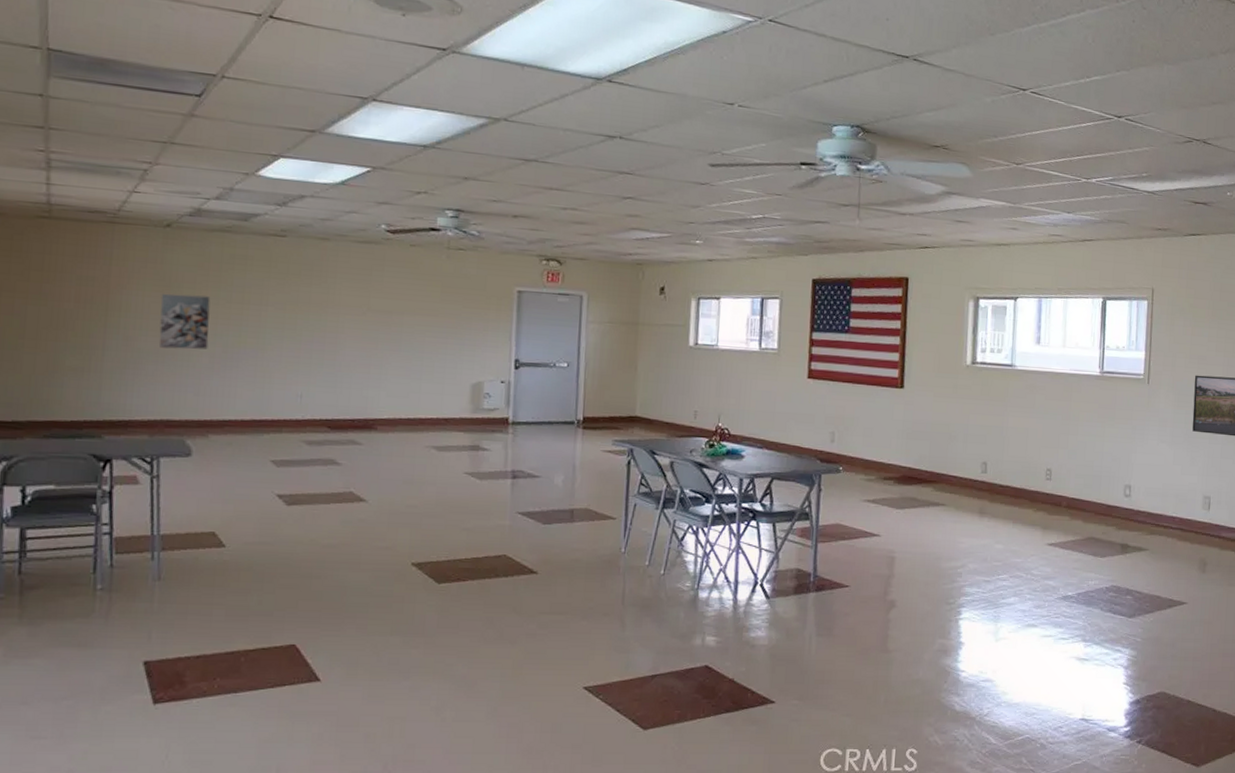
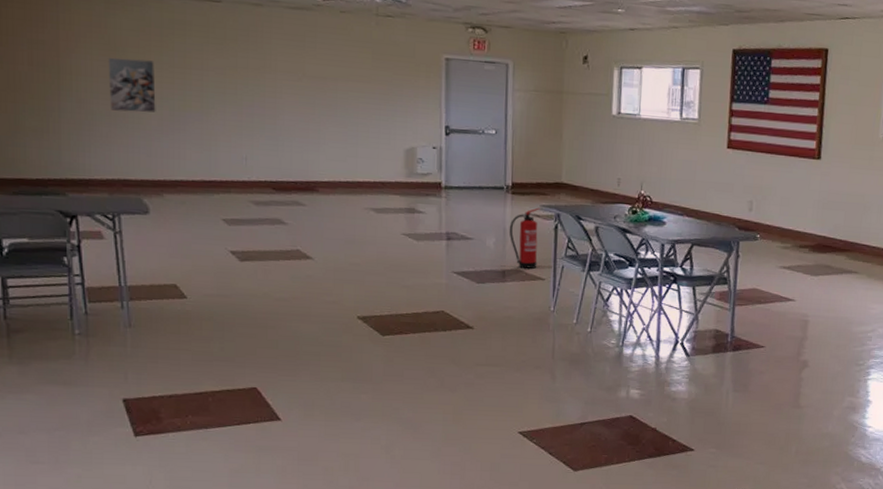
fire extinguisher: none [578,442,613,507] -> present [509,207,541,269]

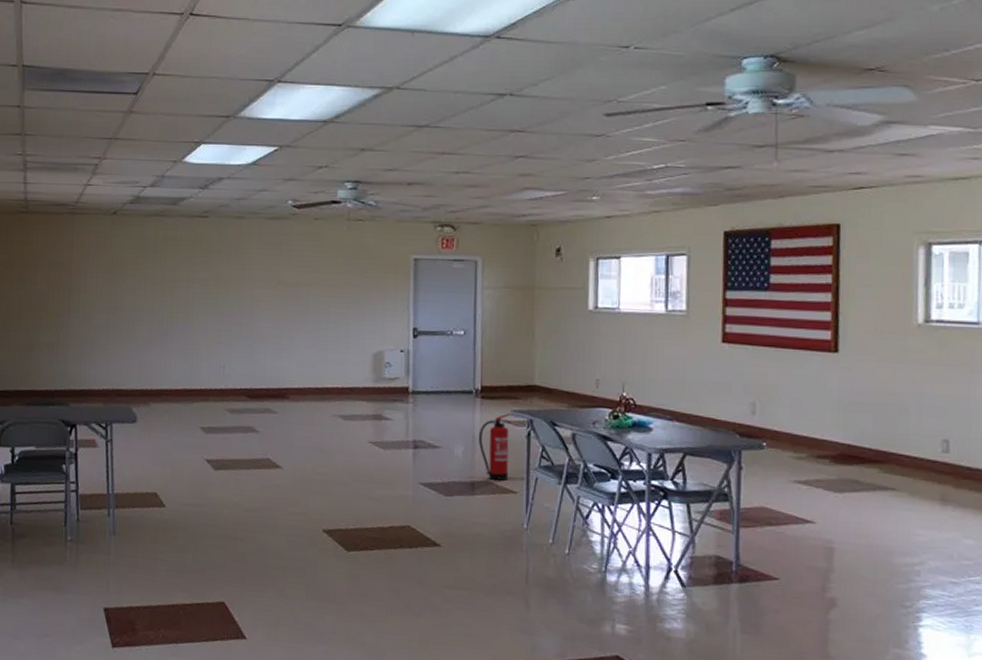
wall art: present [108,58,156,113] -> none [109,275,149,325]

